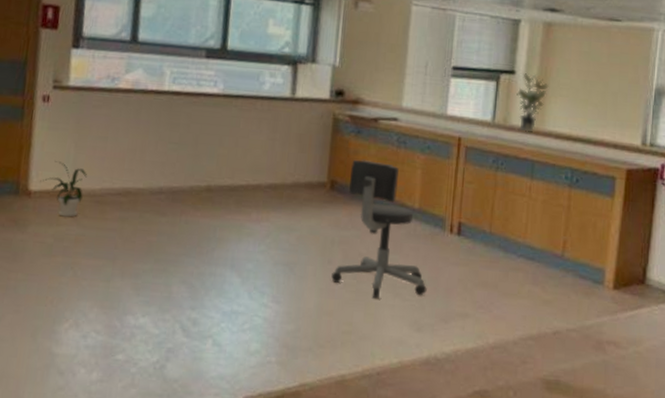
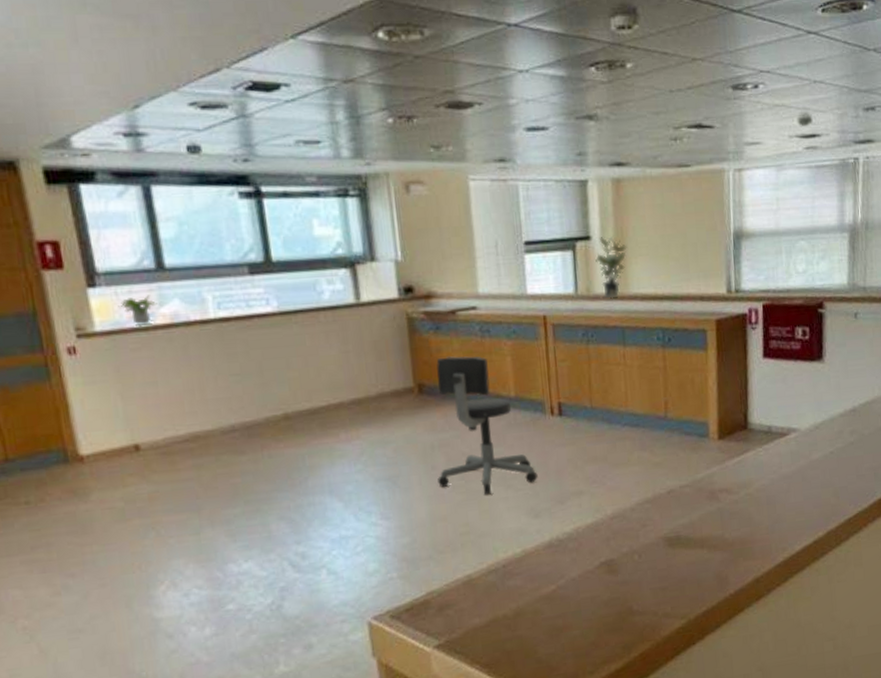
house plant: present [40,161,87,217] -> none [90,417,146,477]
potted plant: none [92,62,124,87] -> present [118,295,157,325]

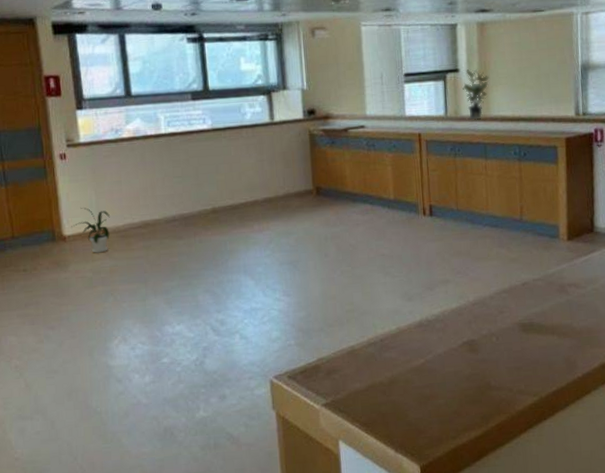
house plant: none [90,417,146,477] -> present [71,208,110,253]
potted plant: present [118,295,157,325] -> none [97,115,125,138]
office chair: present [436,356,538,494] -> none [329,165,411,279]

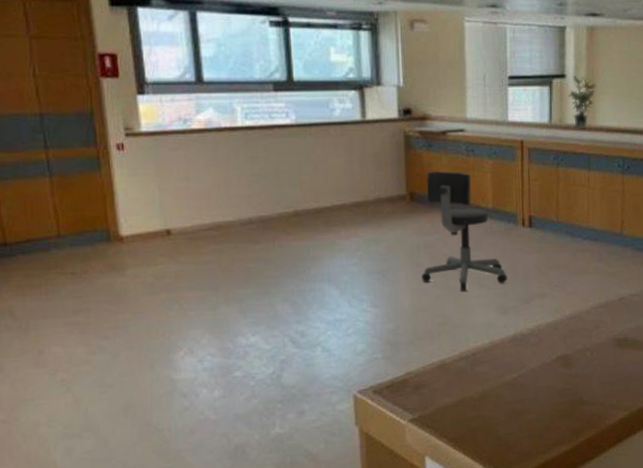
house plant: present [71,208,110,253] -> none [130,205,176,256]
office chair: none [329,165,411,279] -> present [421,170,508,291]

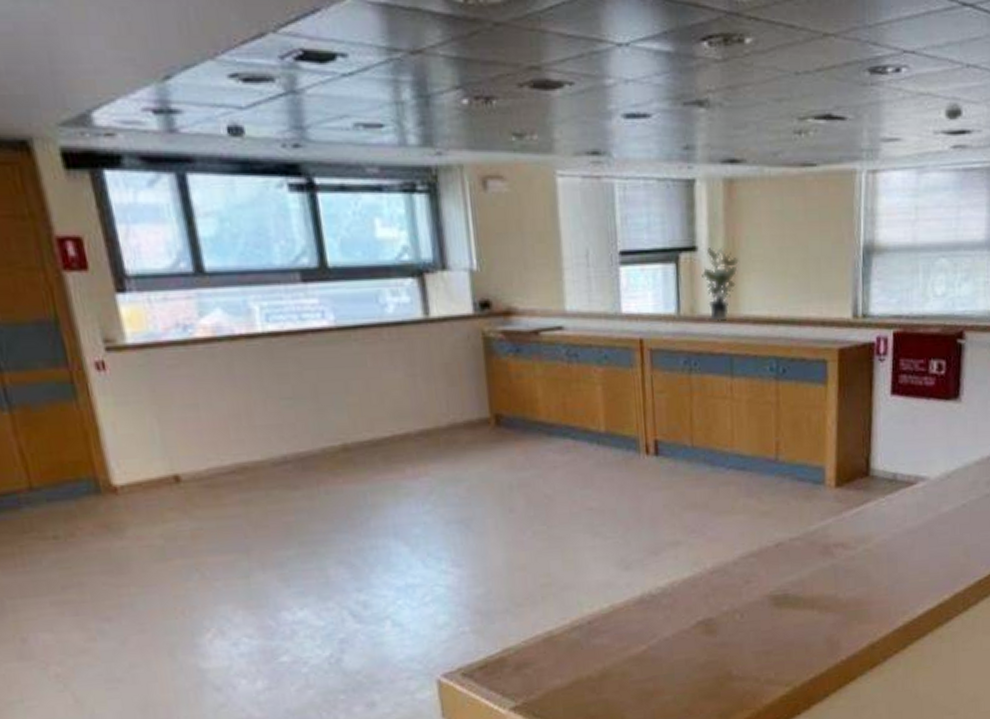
office chair: present [421,170,508,291] -> none [516,383,630,542]

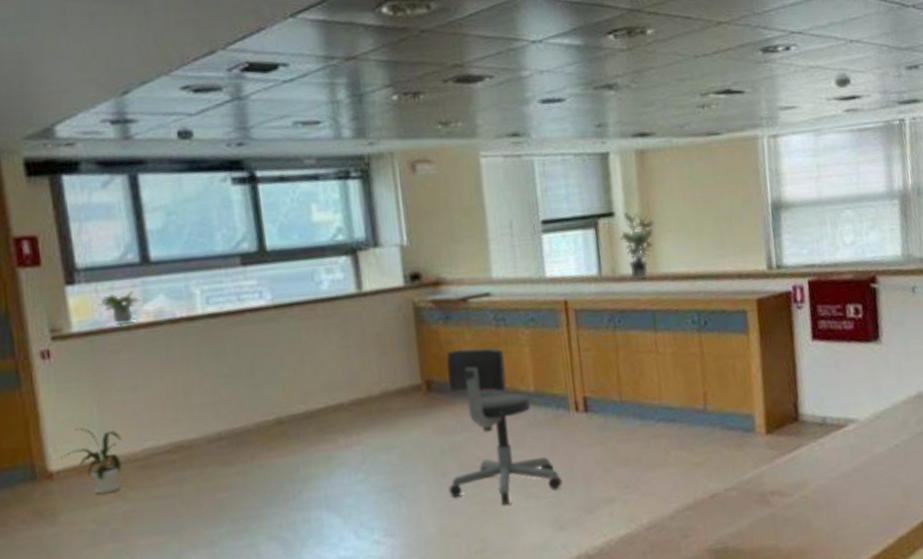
house plant: none [124,444,187,511] -> present [61,428,122,495]
potted plant: none [152,303,197,339] -> present [98,291,141,325]
office chair: none [516,383,630,542] -> present [446,347,563,504]

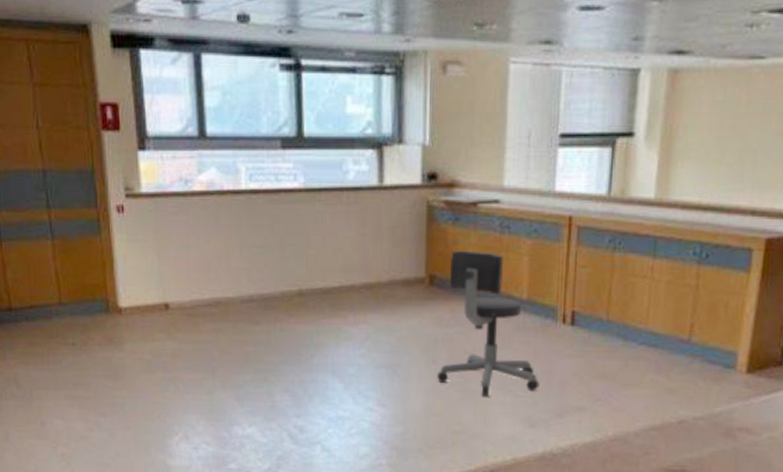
house plant: present [61,428,122,495] -> none [128,275,174,332]
potted plant: present [98,291,141,325] -> none [162,161,196,190]
potted plant: present [620,210,655,279] -> none [636,133,675,204]

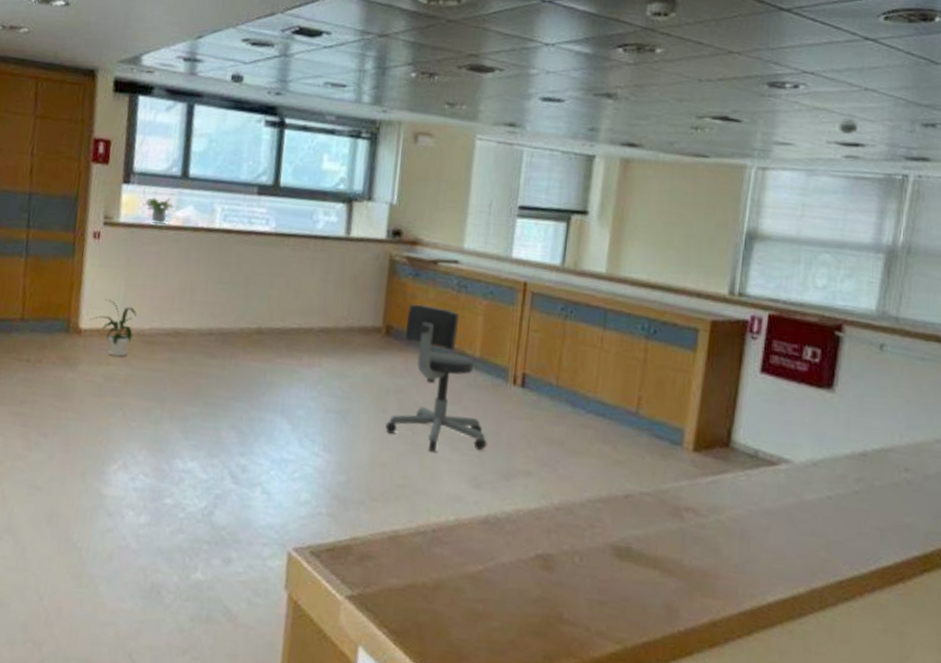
house plant: none [128,275,174,332] -> present [90,299,137,357]
potted plant: none [162,161,196,190] -> present [143,198,175,224]

